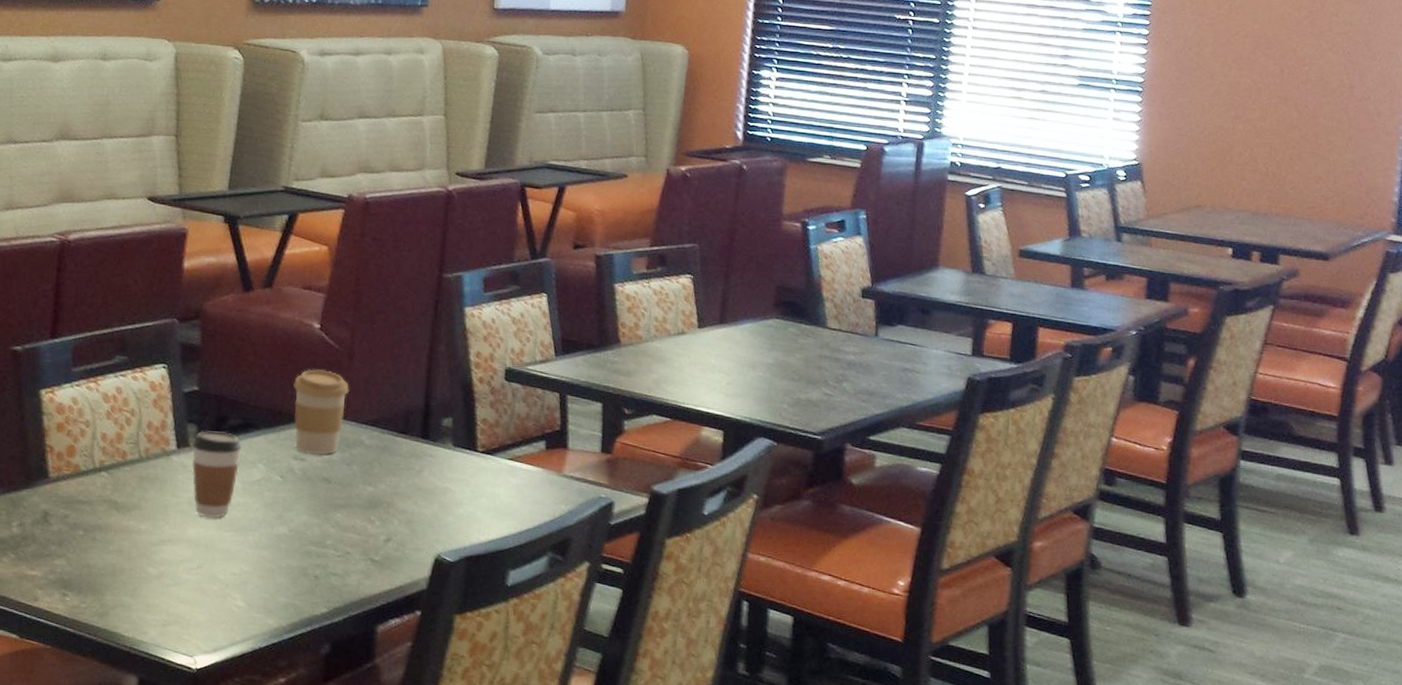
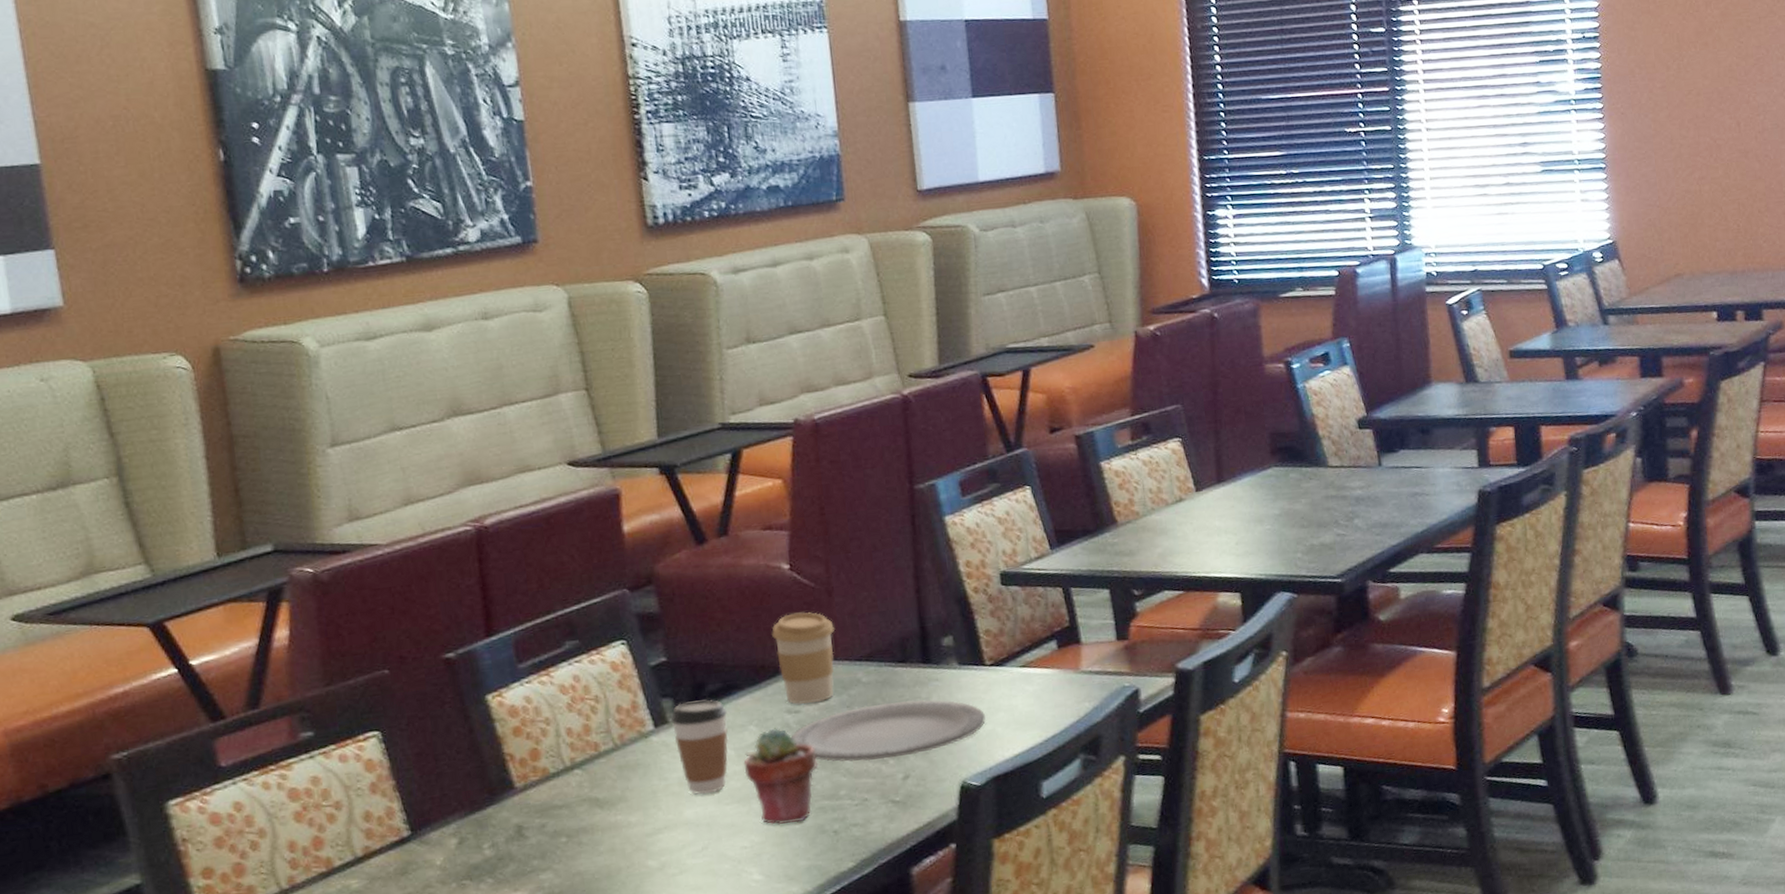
potted succulent: none [246,470,313,561] -> present [743,728,819,825]
plate: none [292,466,469,521] -> present [790,699,986,762]

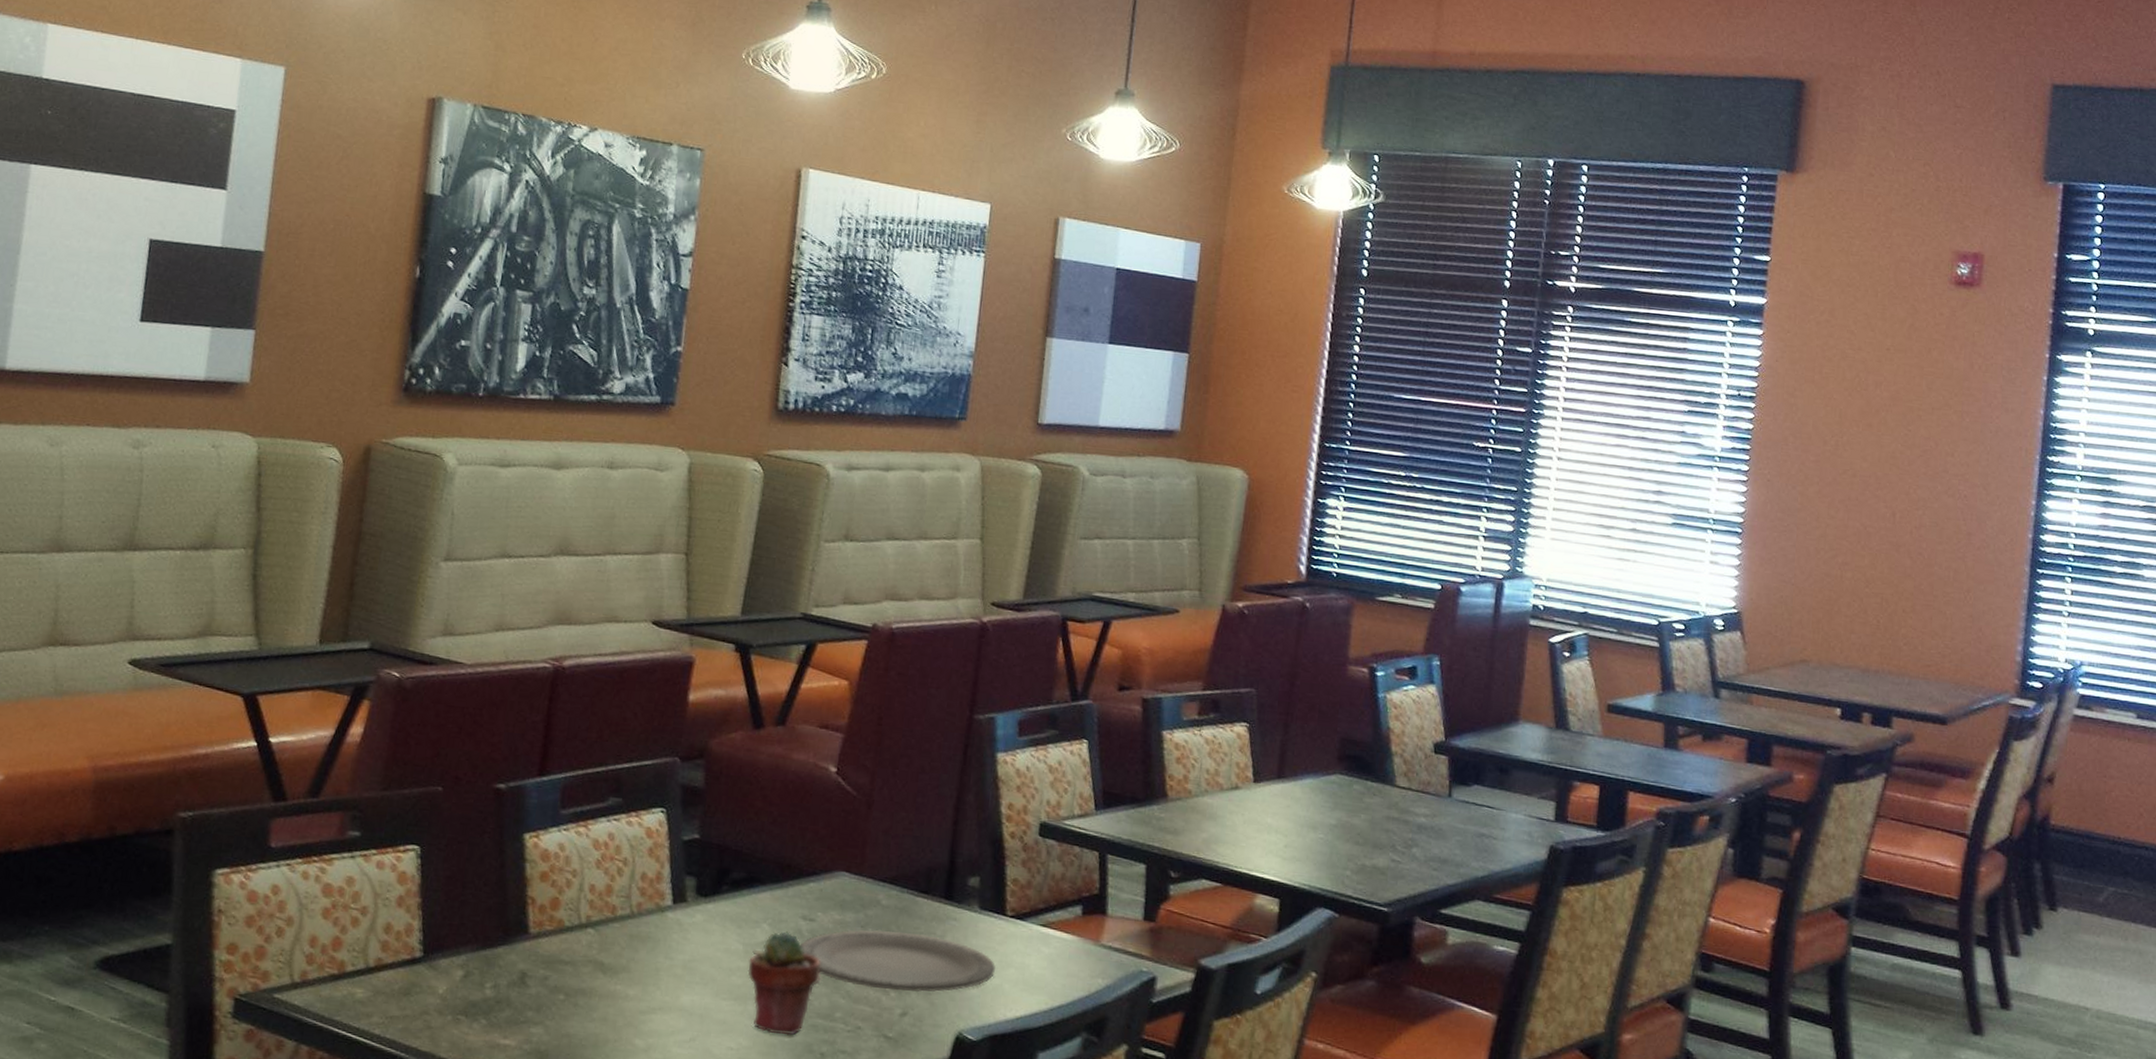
coffee cup: present [671,699,729,795] -> none [688,884,745,984]
coffee cup: present [772,612,835,704] -> none [804,817,866,915]

